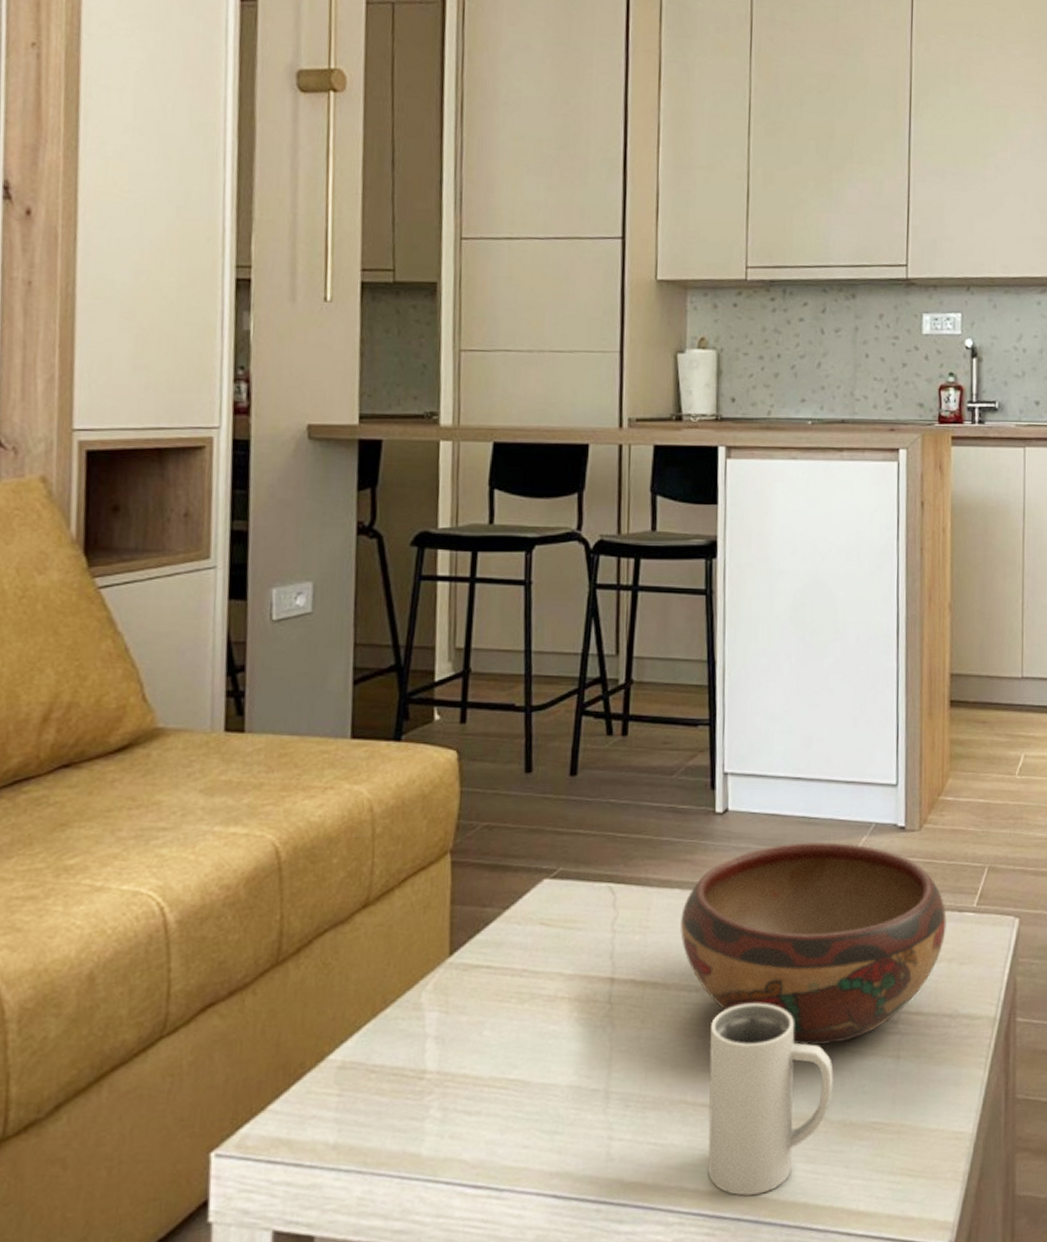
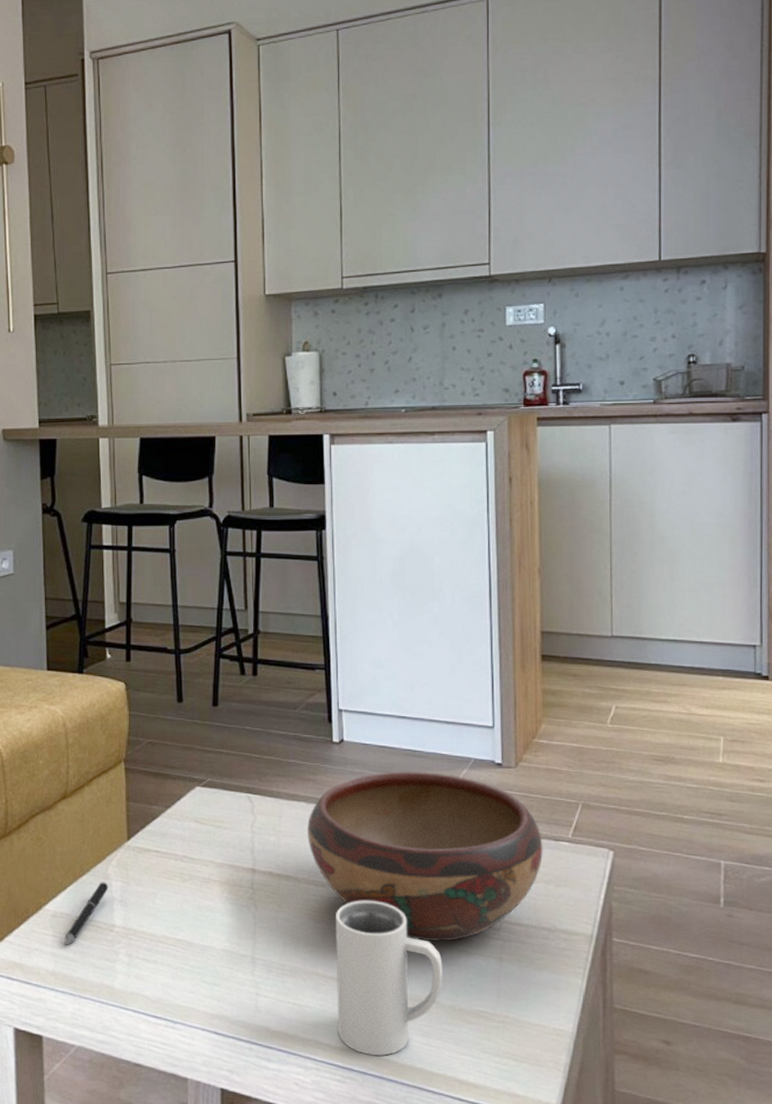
pen: none [354,1014,421,1106] -> present [64,882,109,945]

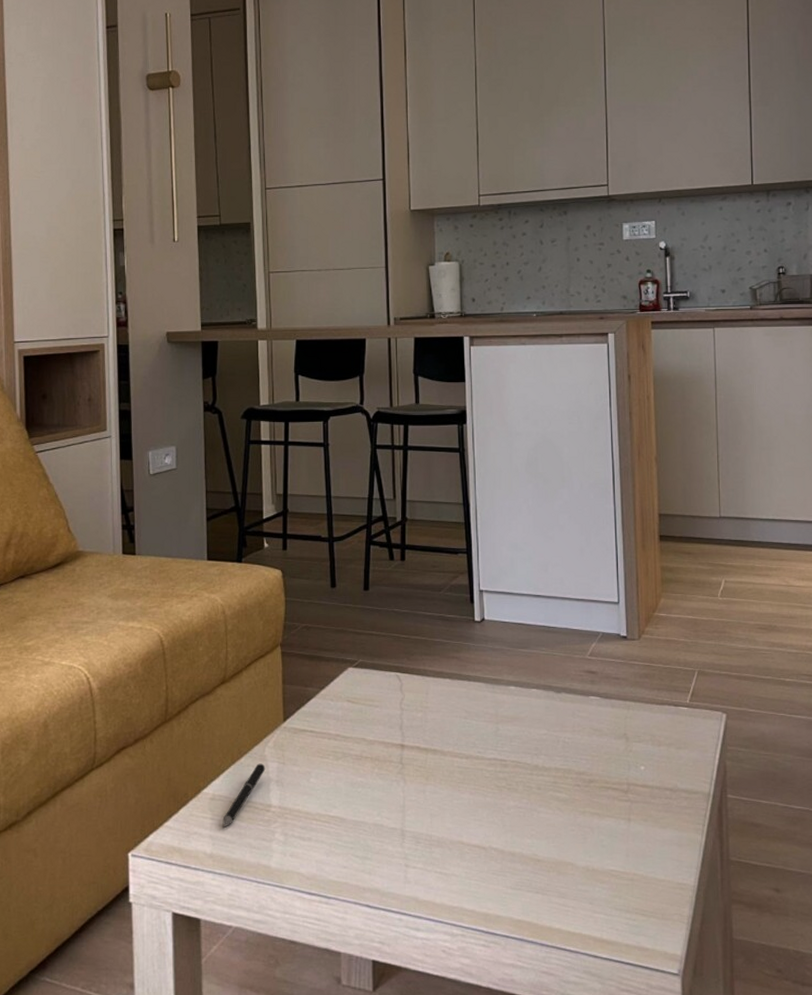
decorative bowl: present [307,771,543,942] -> none [452,647,665,806]
mug: present [336,901,443,1056] -> none [479,770,577,918]

